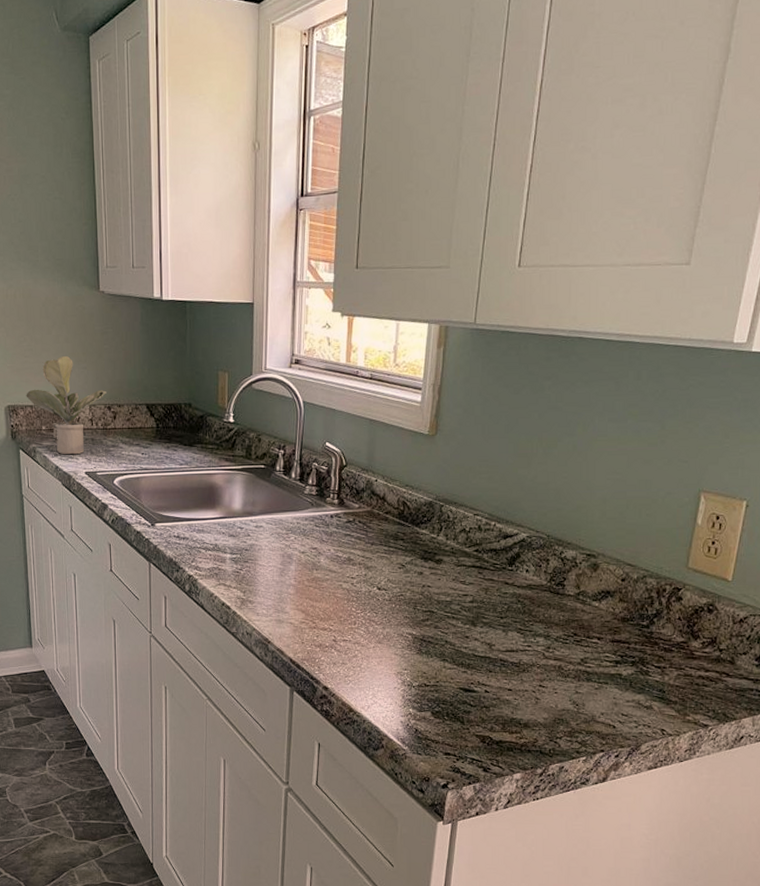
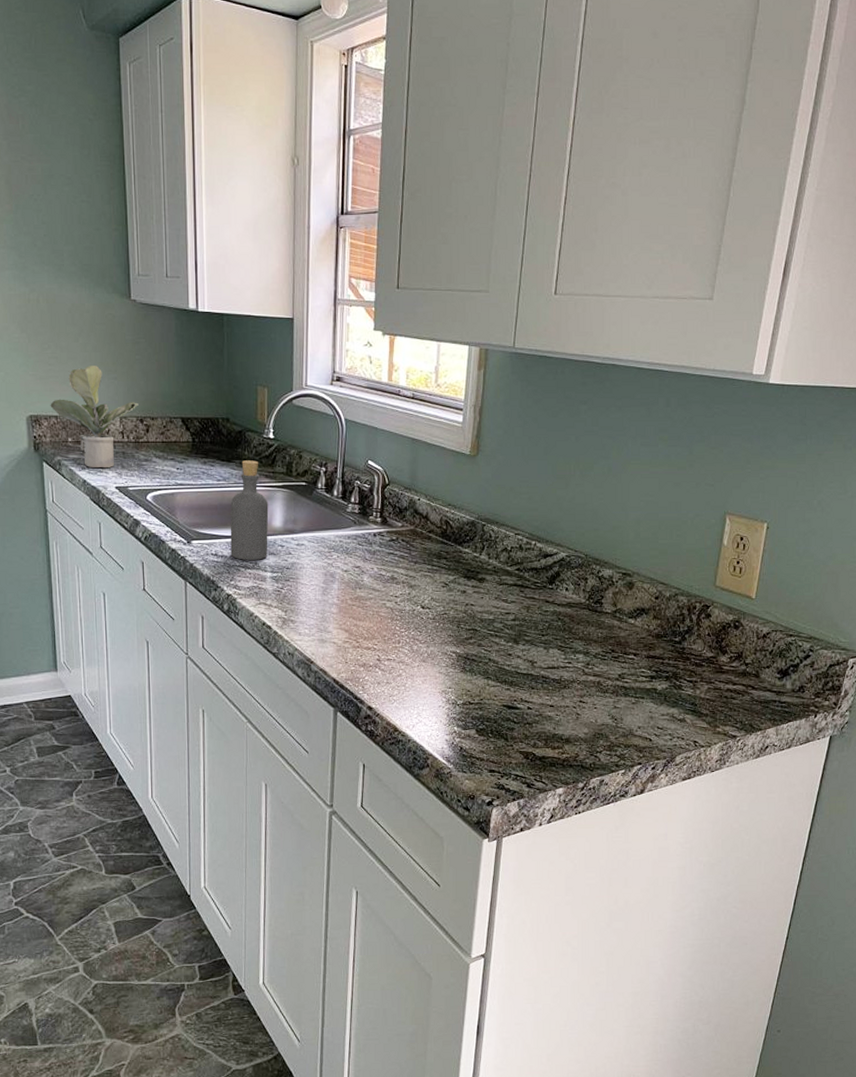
bottle: none [191,444,229,542] -> present [230,460,269,560]

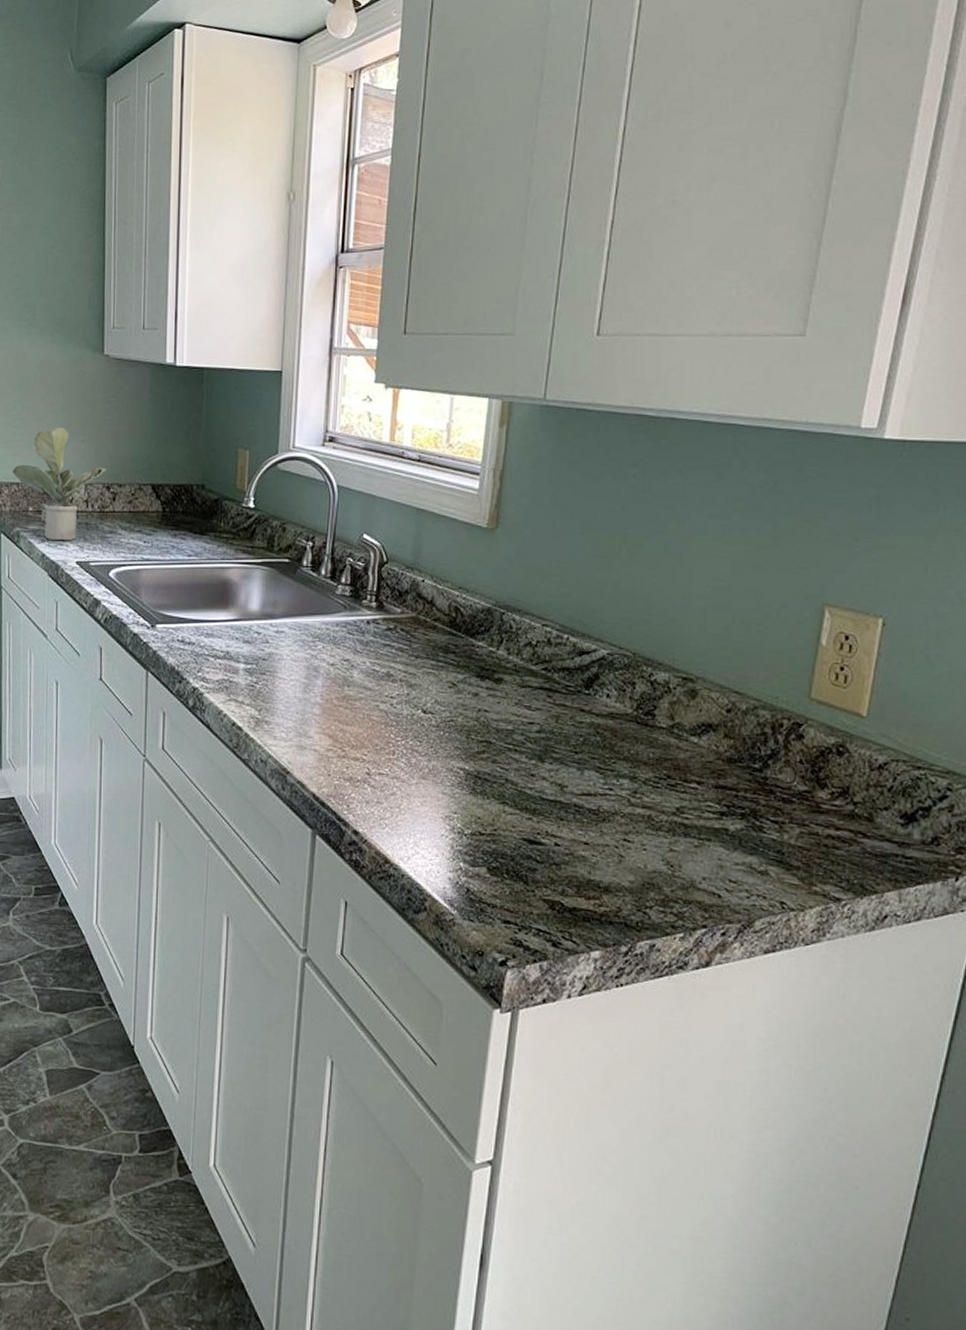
bottle: present [230,460,269,560] -> none [199,533,245,649]

